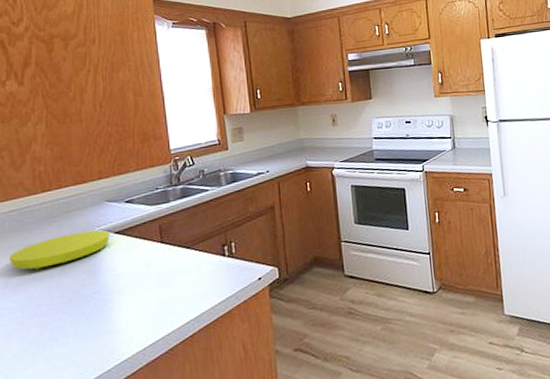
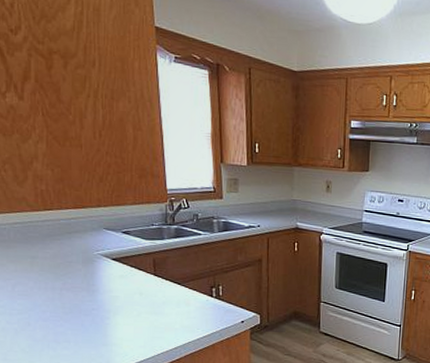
plate: present [8,230,109,270] -> none [14,253,107,281]

